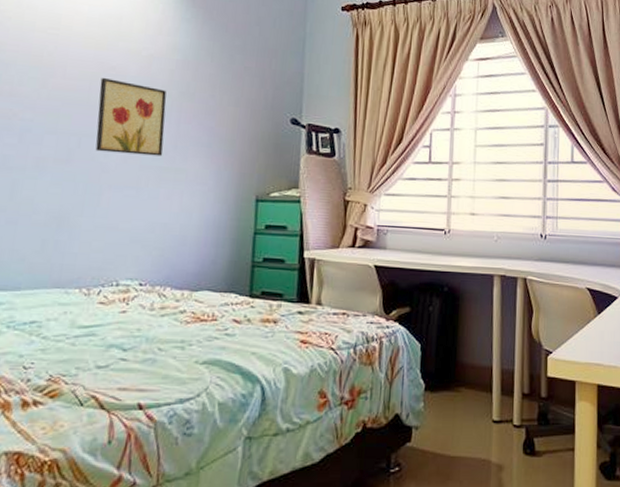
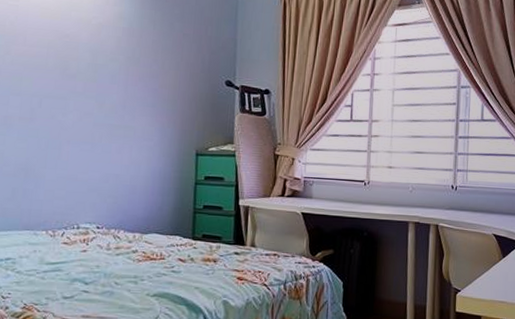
wall art: present [95,77,167,156] -> none [54,44,115,115]

